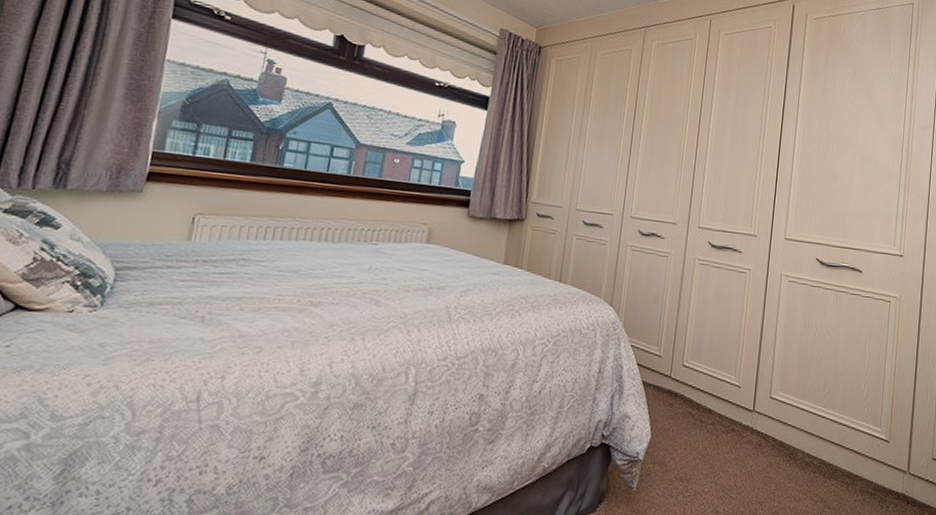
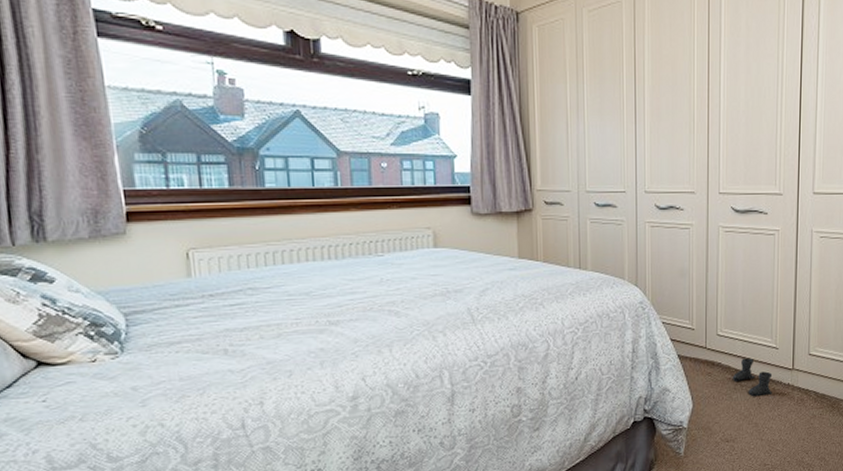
boots: none [693,393,733,436] -> present [732,358,773,397]

